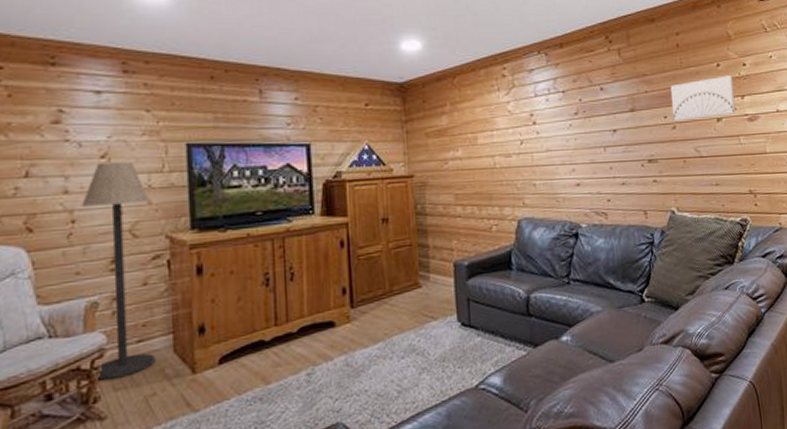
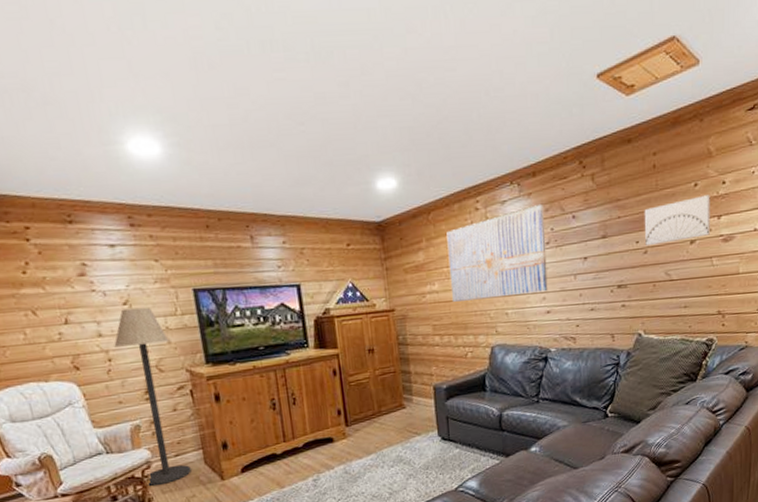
wall art: none [472,74,577,170] -> present [446,203,548,302]

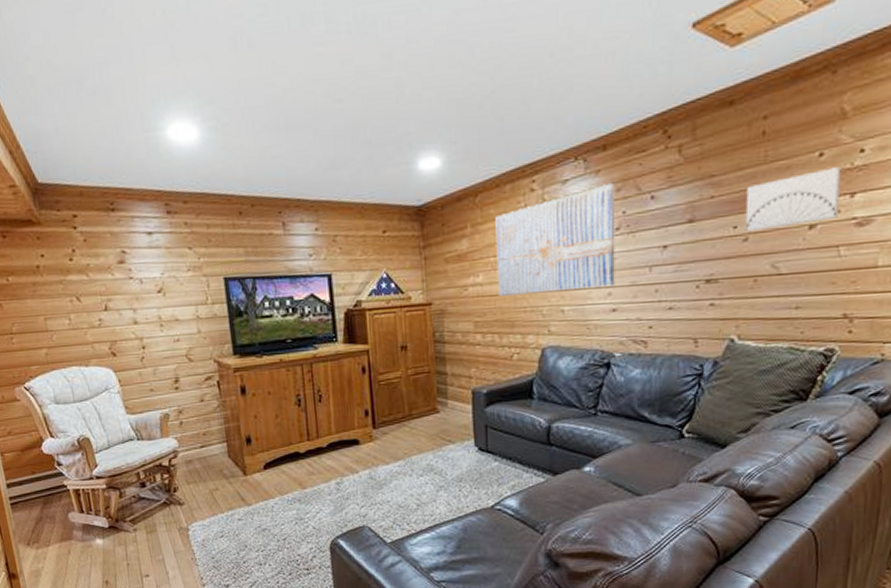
floor lamp: present [114,307,191,486] -> none [148,295,215,475]

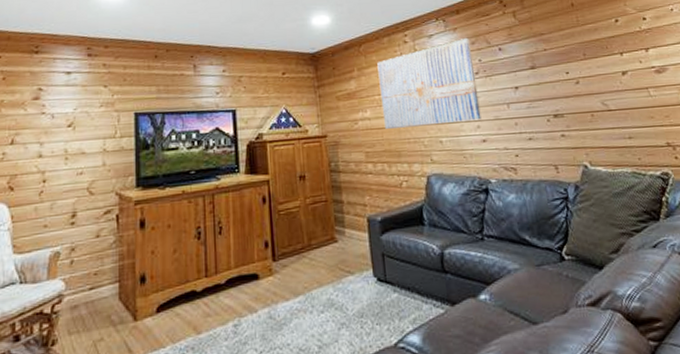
wall art: present [745,167,842,233] -> none [569,30,641,77]

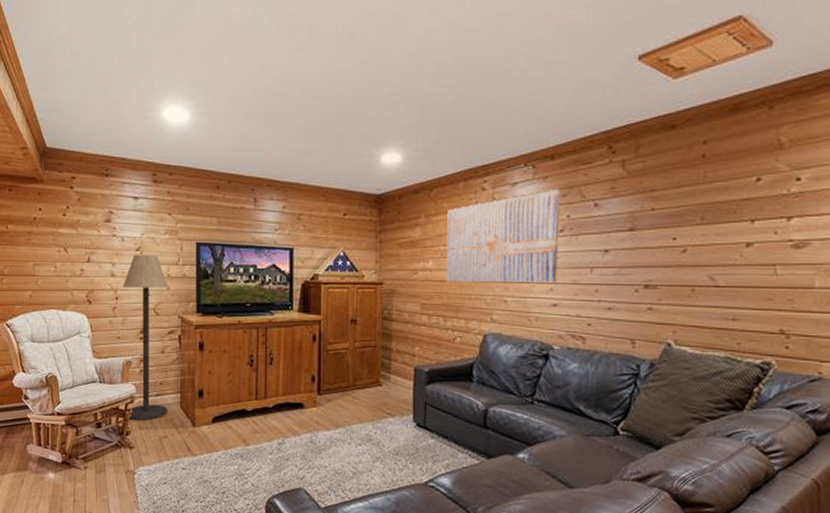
floor lamp: none [51,129,105,325] -> present [123,254,169,420]

